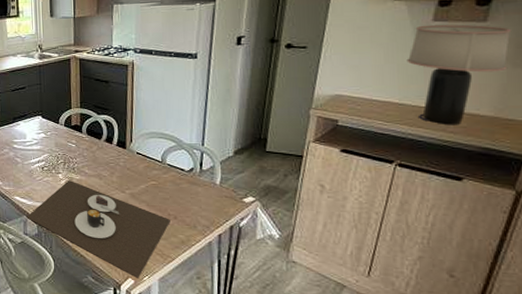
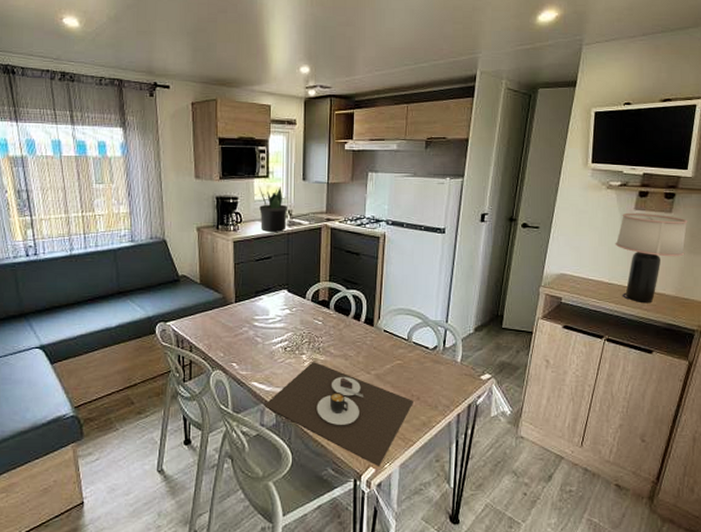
planter: none [10,24,38,65] -> present [258,186,287,232]

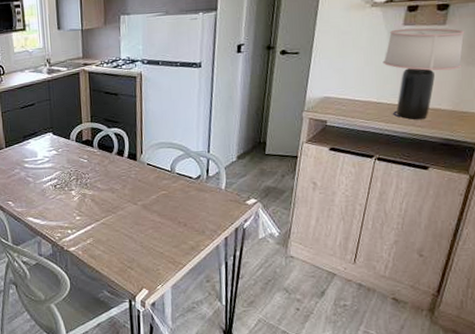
planter: present [258,186,287,232] -> none [17,38,46,81]
place setting: present [264,362,413,467] -> none [40,196,181,289]

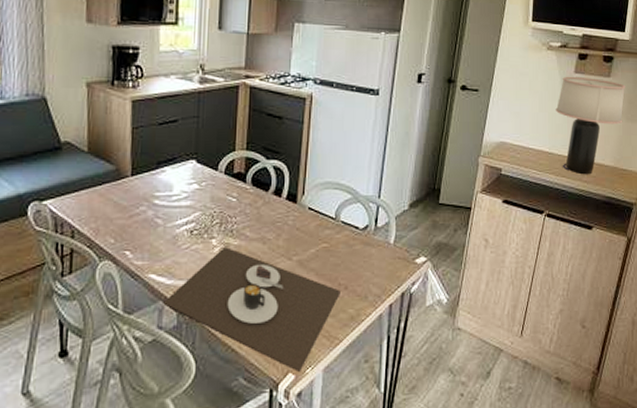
place setting: none [40,196,181,289] -> present [163,247,340,373]

